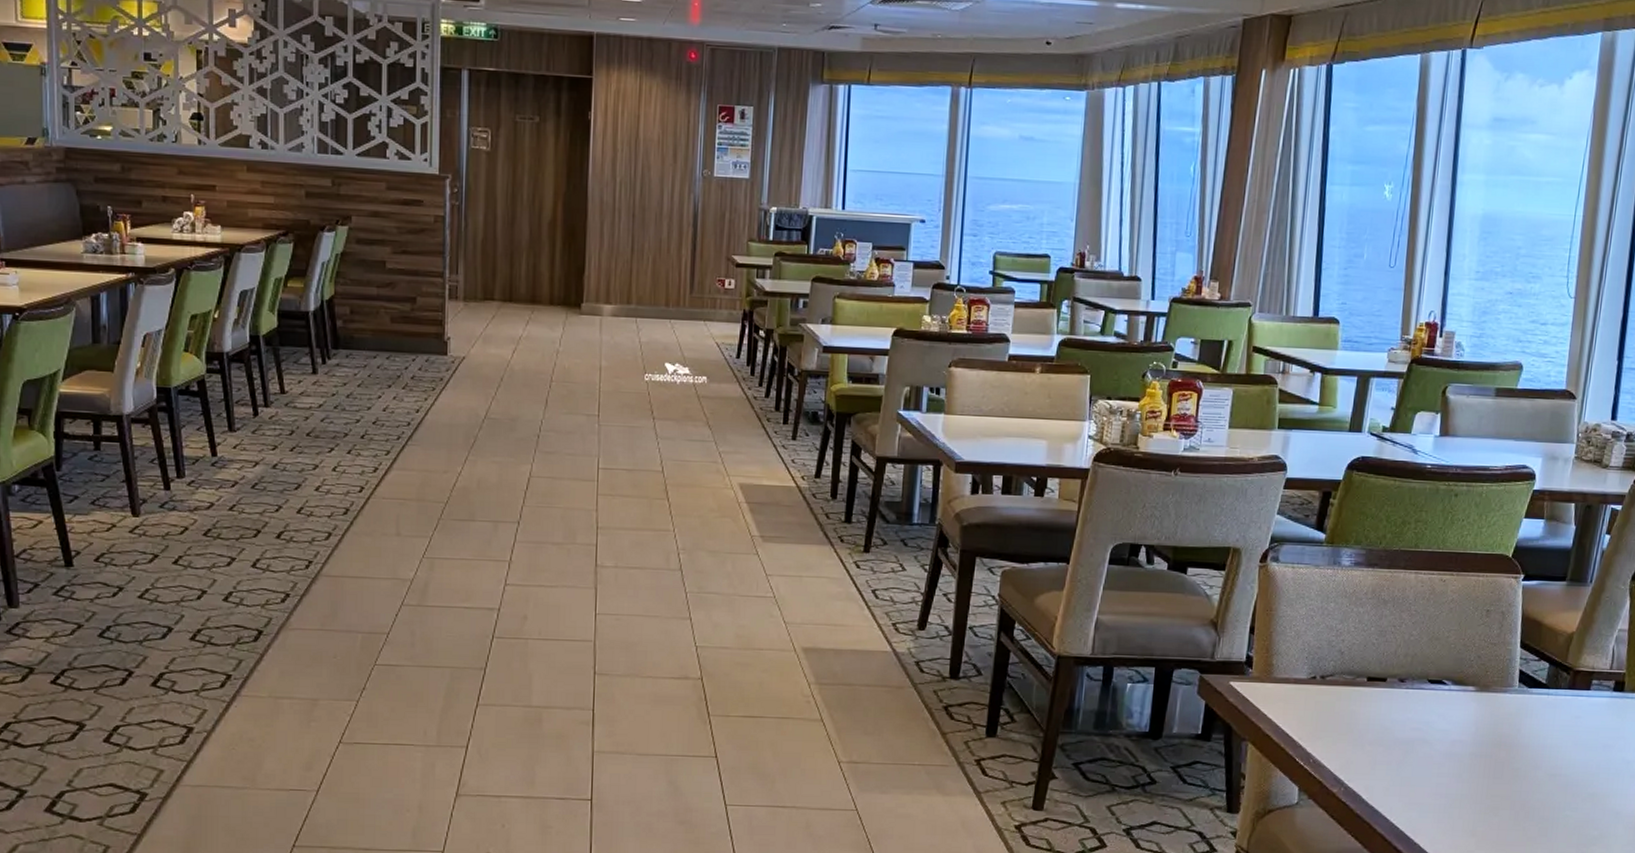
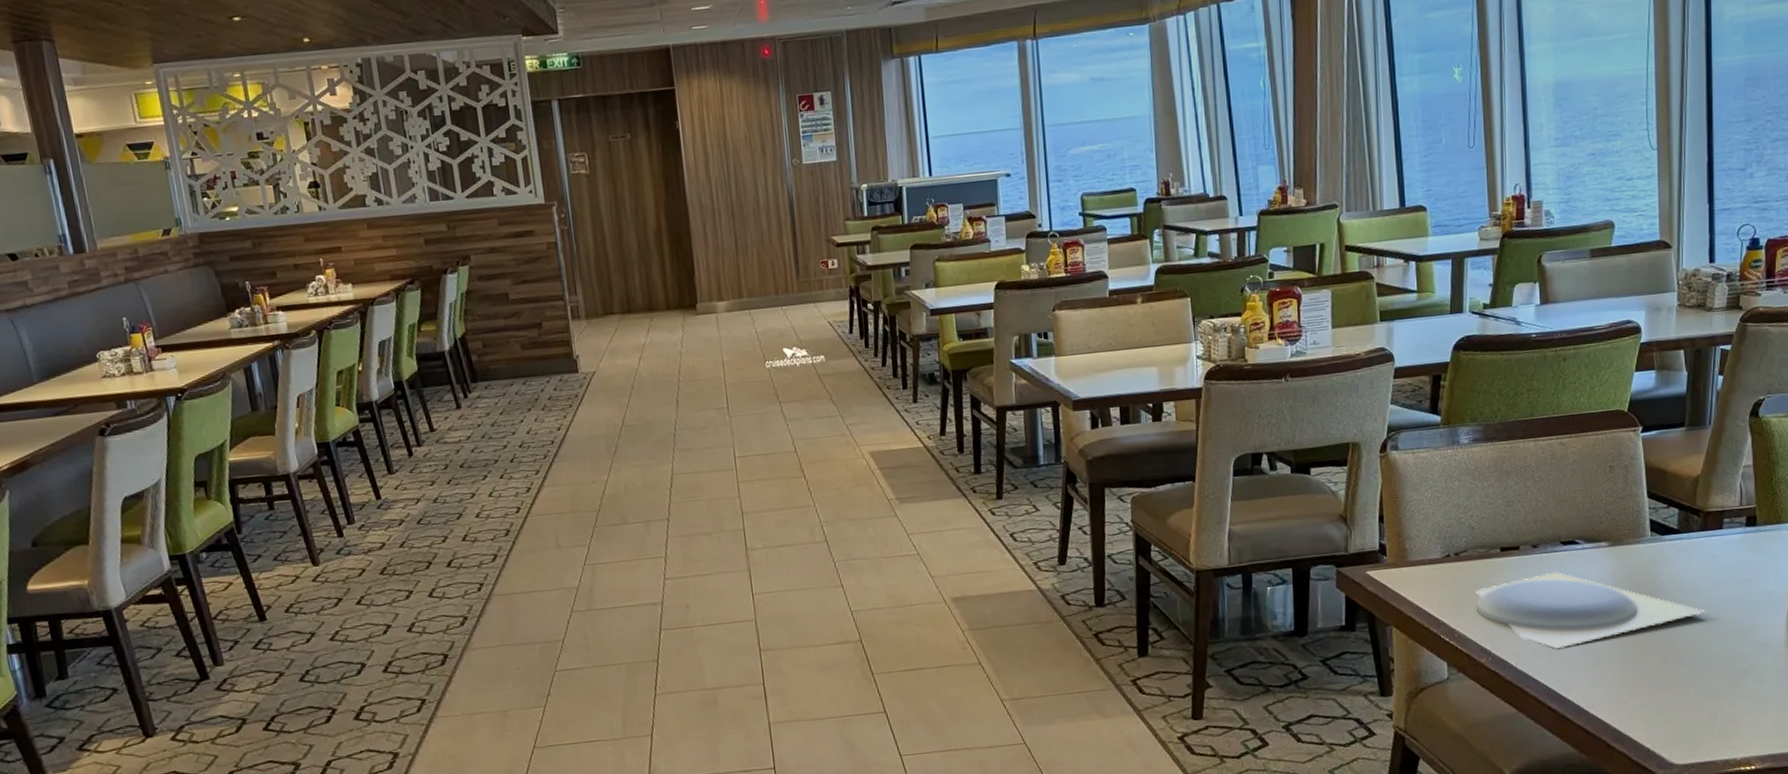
plate: none [1334,709,1563,789] -> present [1475,572,1706,649]

